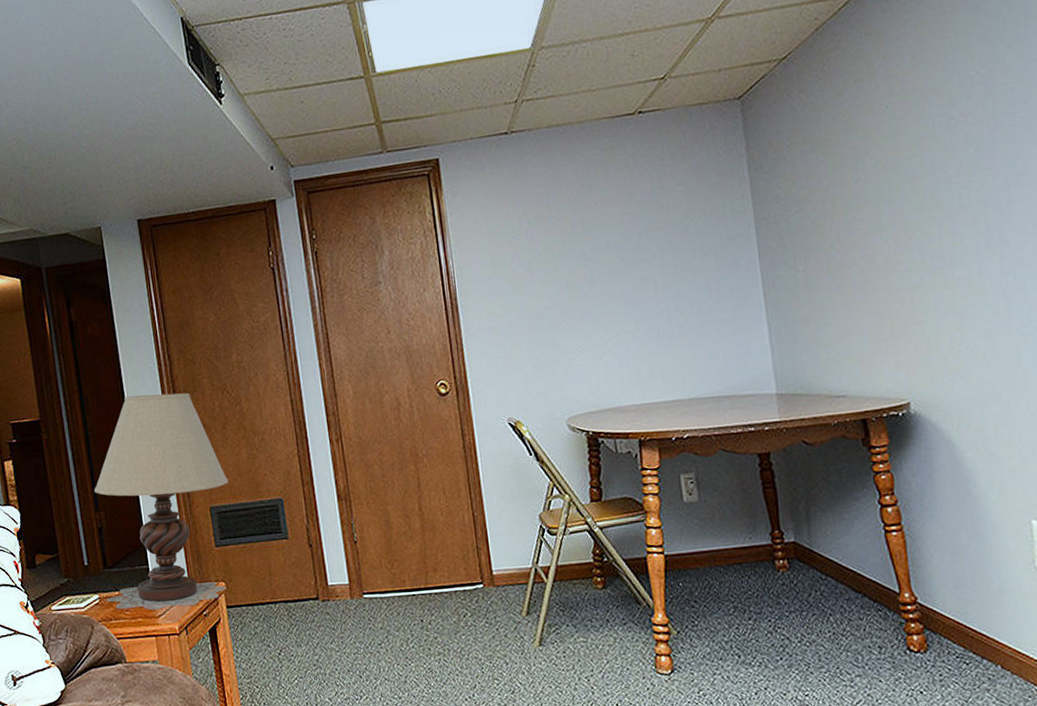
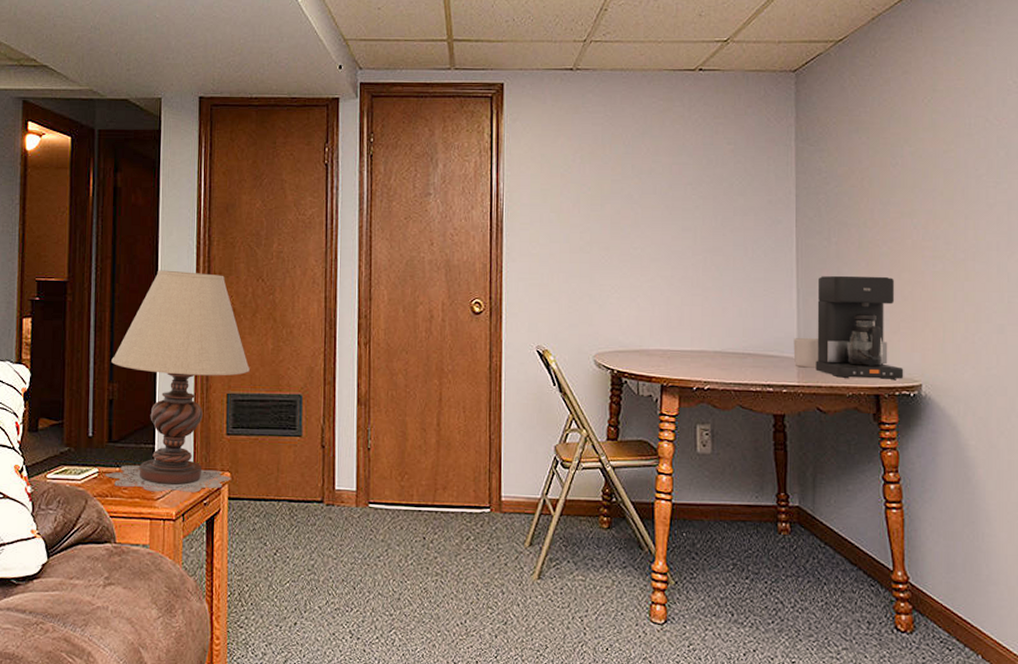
mug: none [770,371,798,402] -> present [793,337,818,368]
coffee maker: none [788,297,890,407] -> present [815,275,904,379]

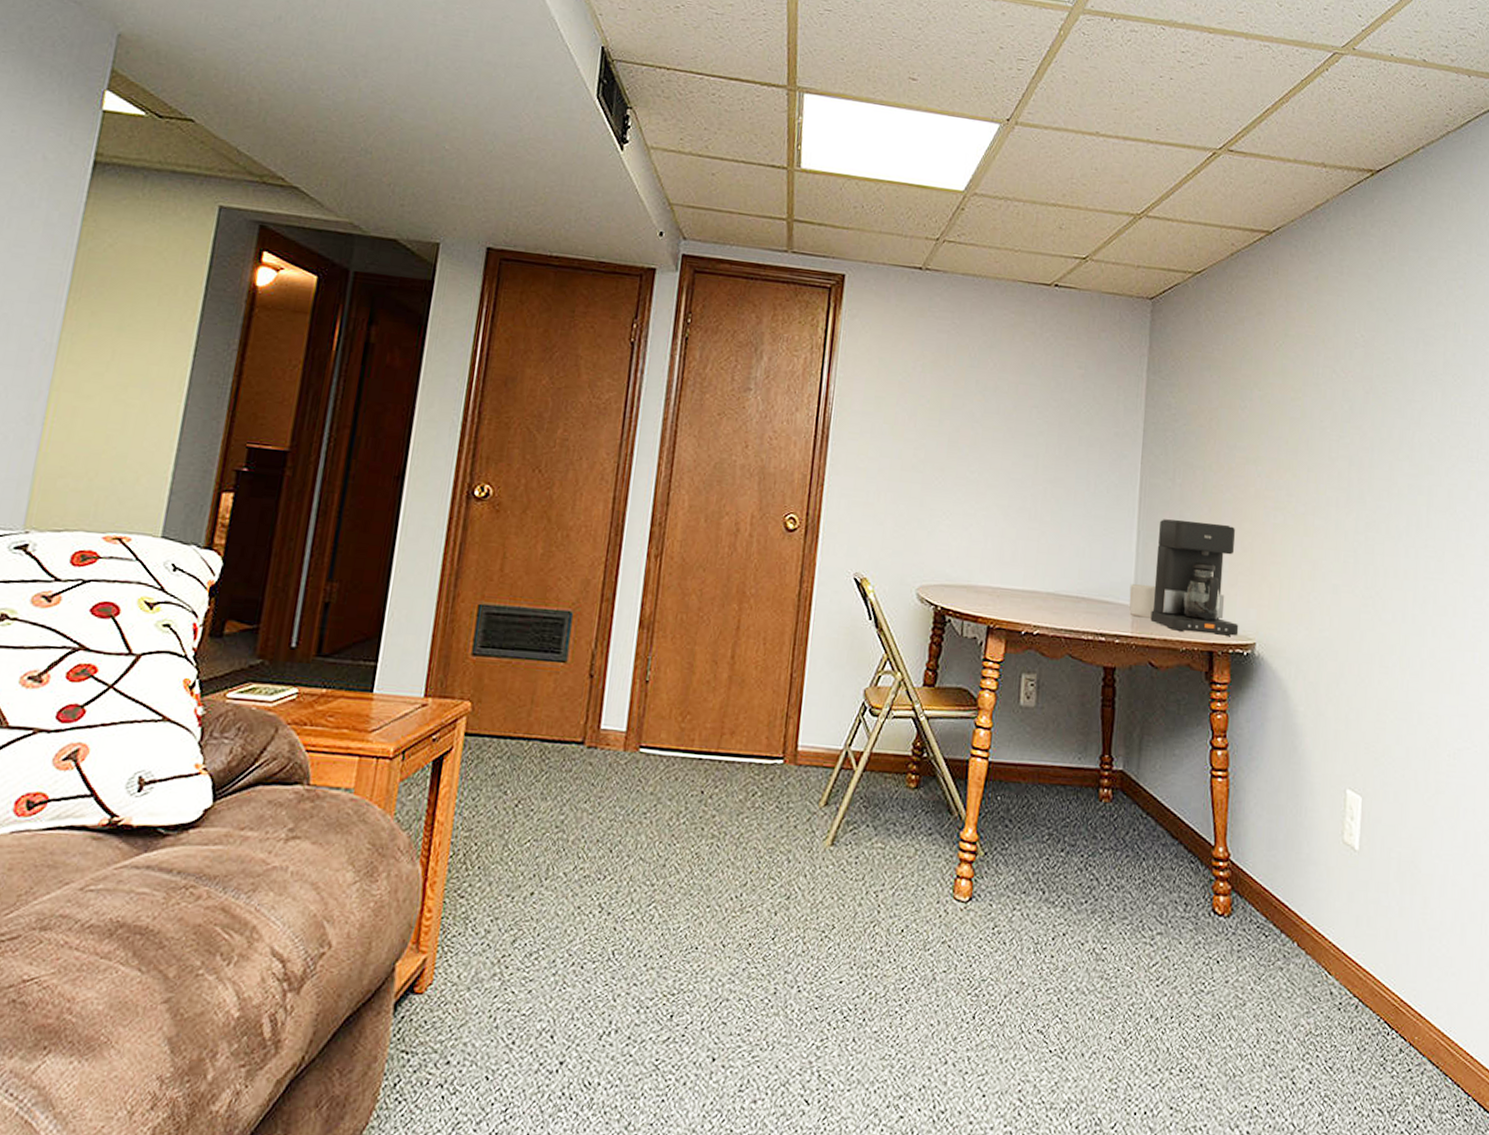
table lamp: present [104,270,250,493] -> none [305,447,512,725]

